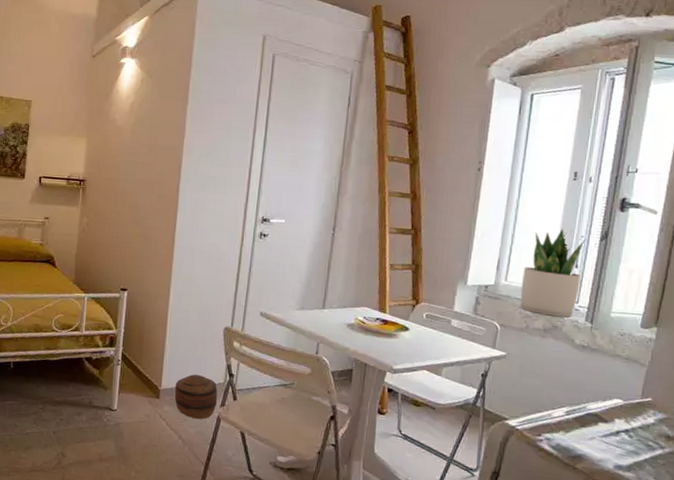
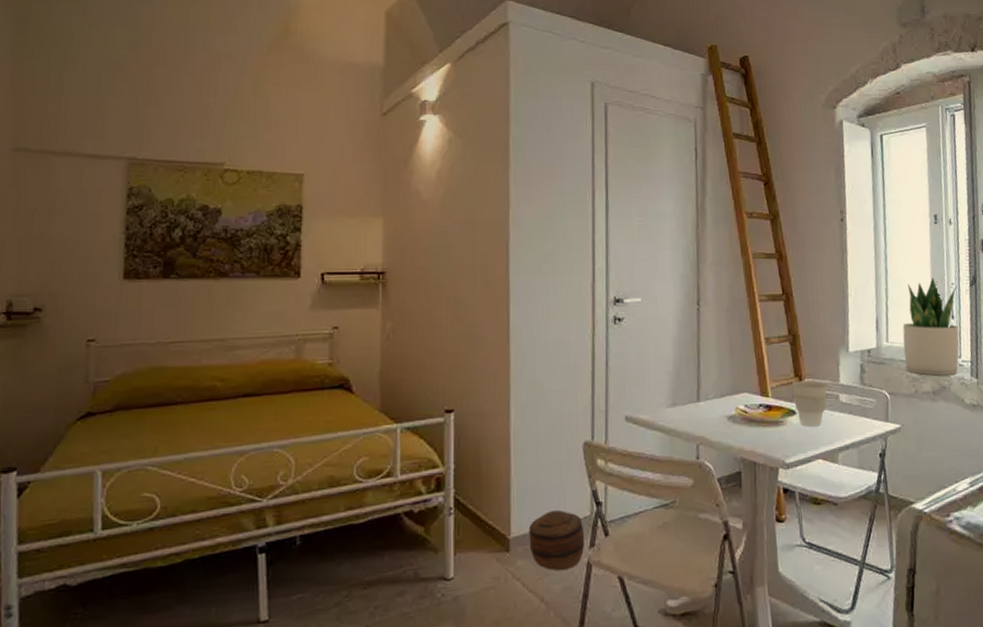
cup: none [408,303,443,345] -> present [791,380,828,428]

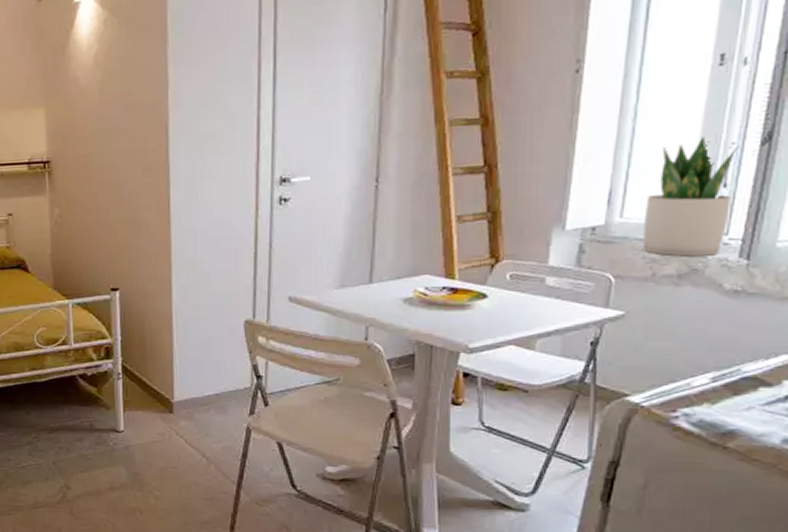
basket: present [528,510,585,571] -> none [190,381,245,432]
cup: present [791,380,828,428] -> none [485,262,533,313]

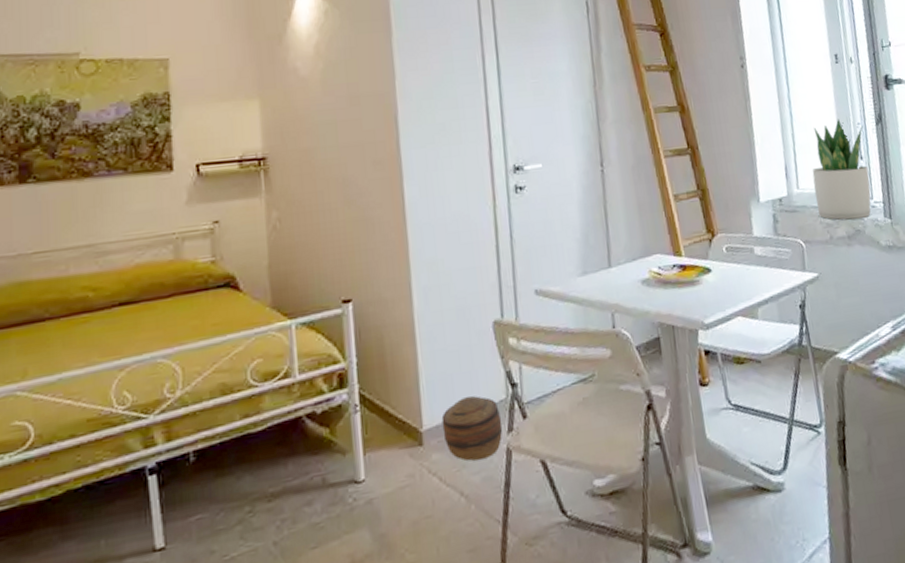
basket: none [190,381,245,432] -> present [441,396,503,461]

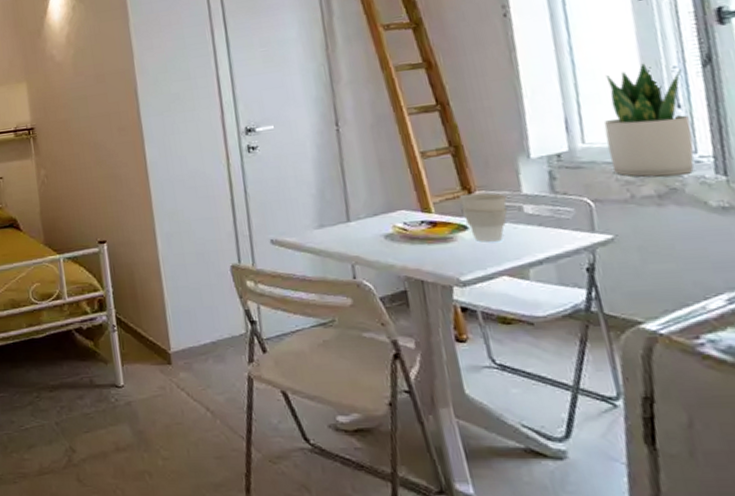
basket: present [441,396,503,461] -> none [186,328,244,383]
cup: none [704,235,743,286] -> present [458,193,508,244]

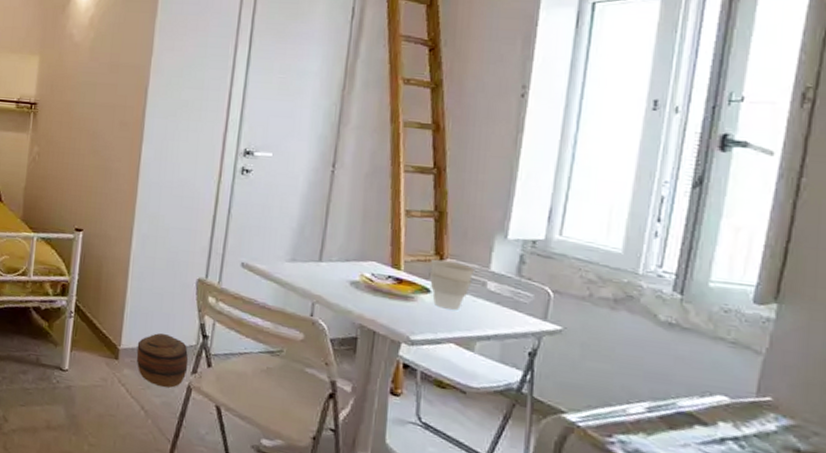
basket: none [186,328,244,383] -> present [136,333,189,388]
planter: present [603,63,694,177] -> none [580,172,671,286]

